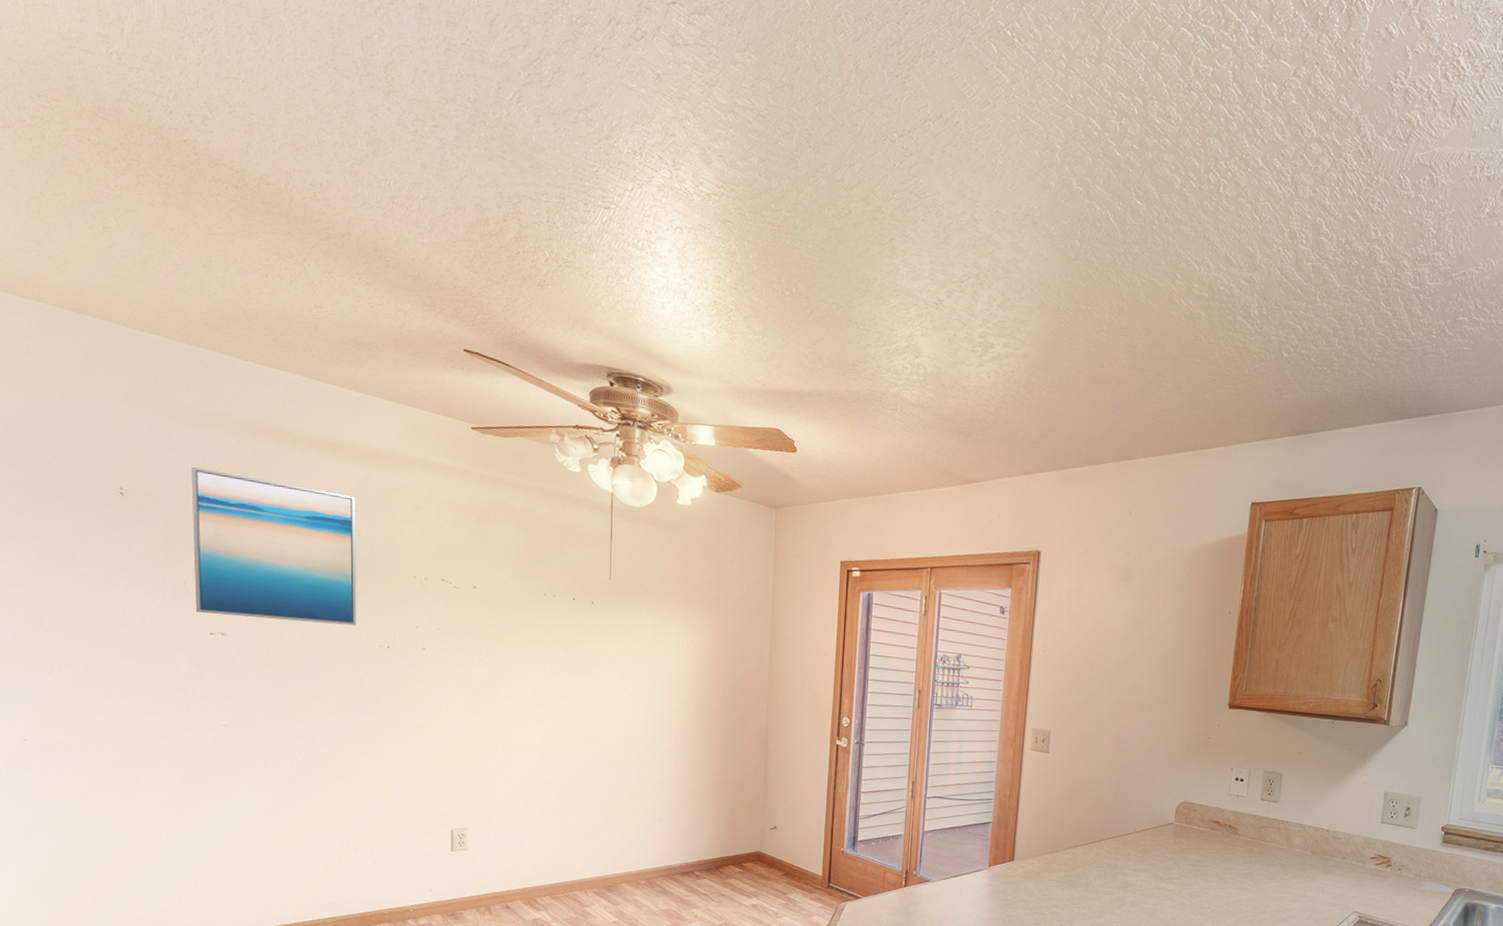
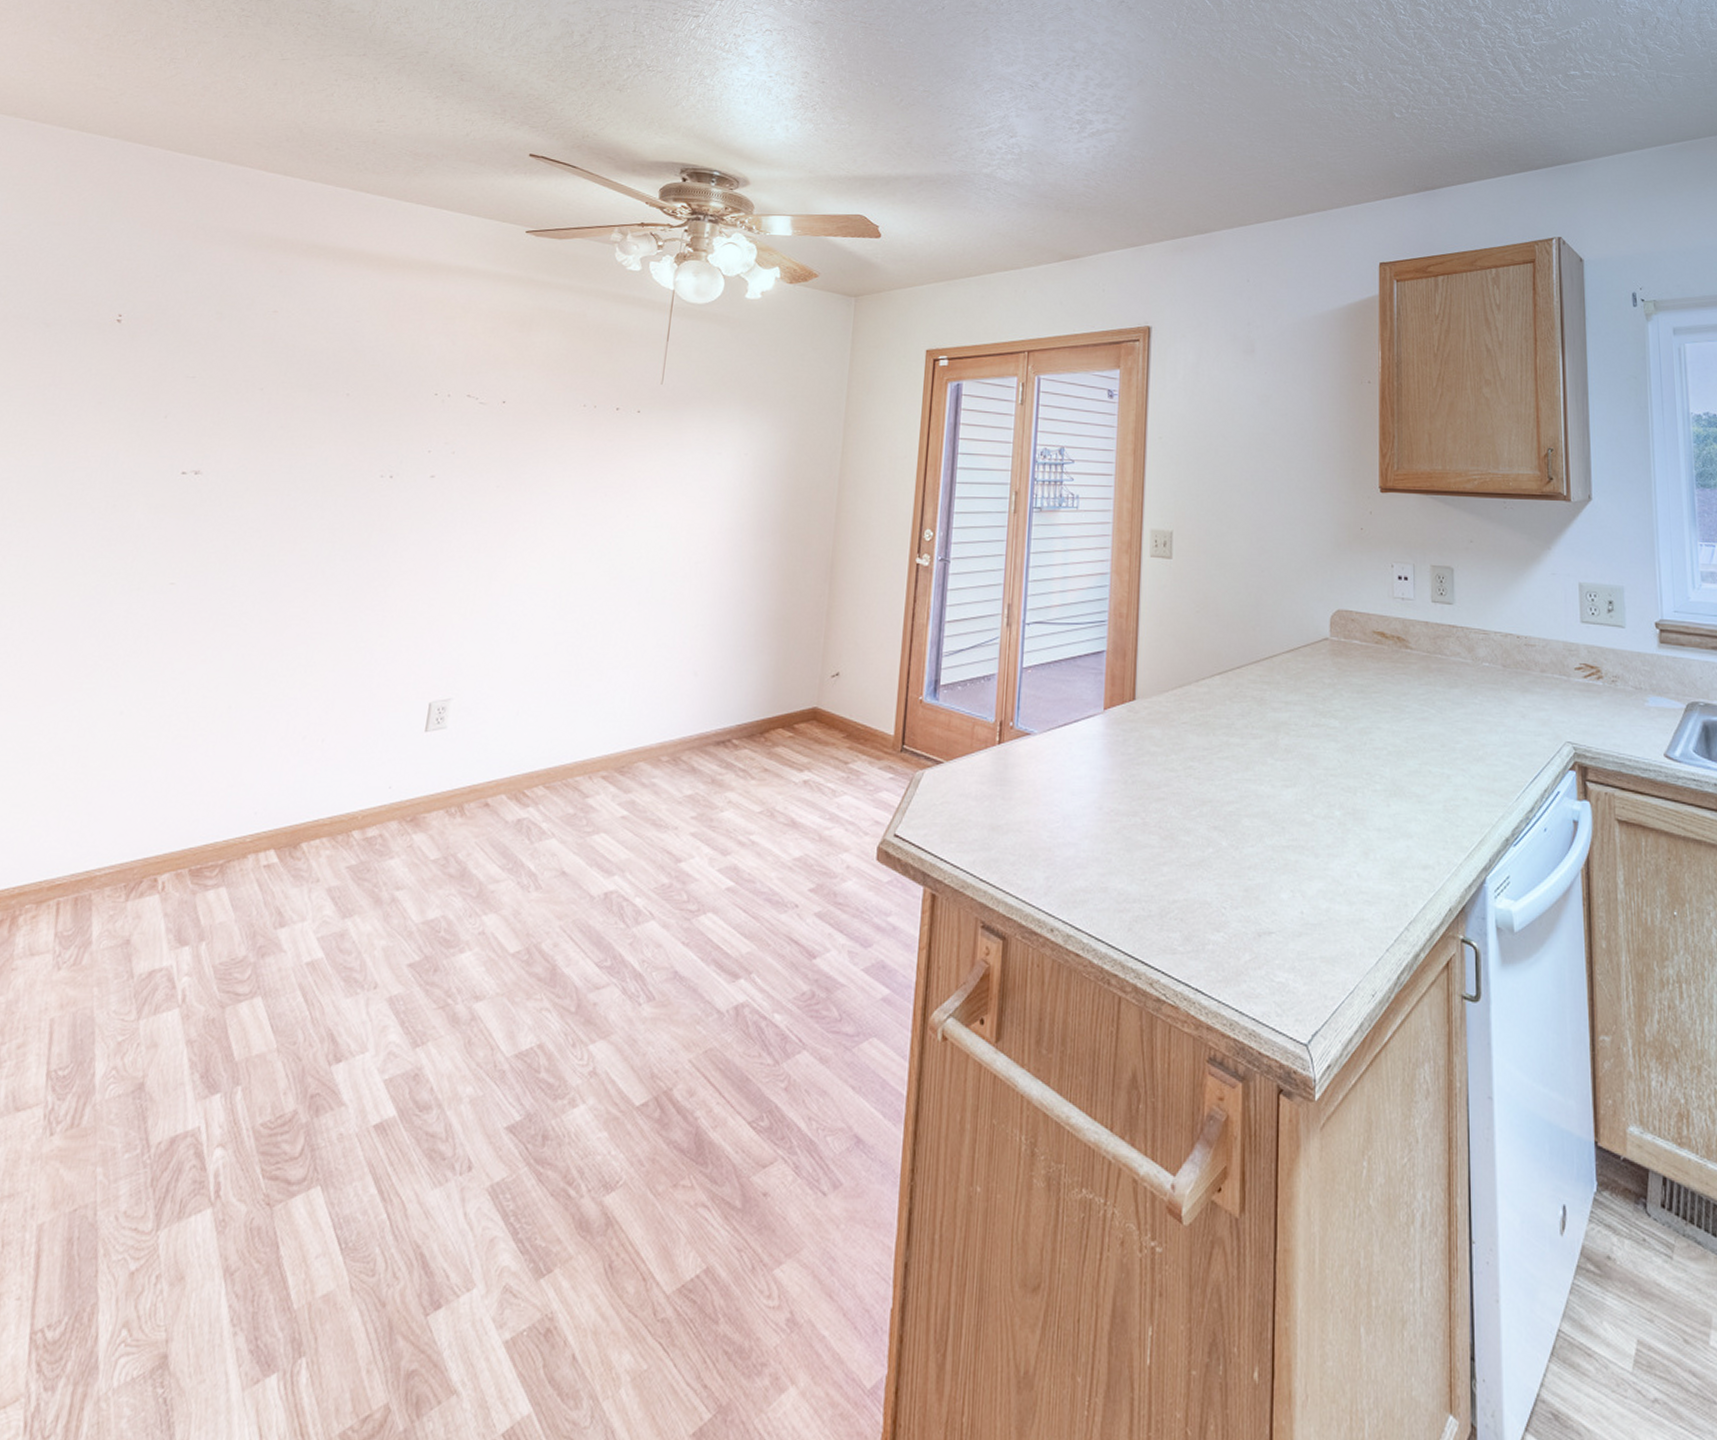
wall art: present [191,467,357,626] -> none [171,289,384,454]

